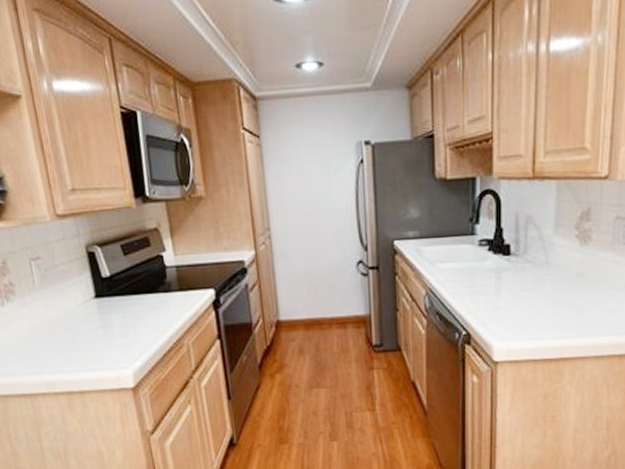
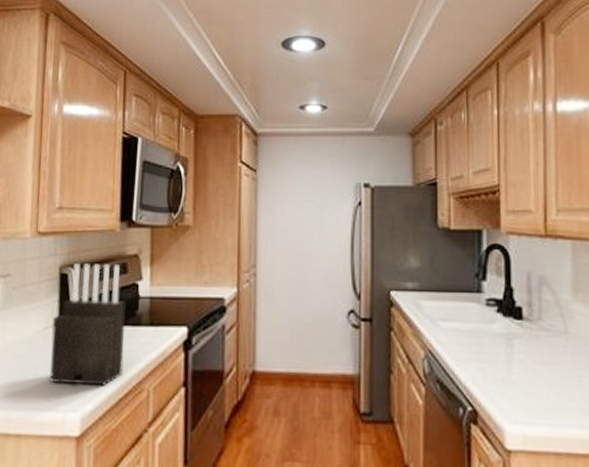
knife block: none [90,239,163,348] -> present [49,263,126,386]

